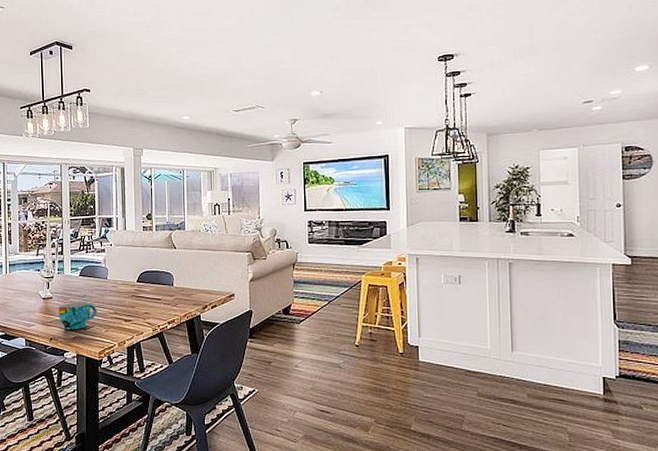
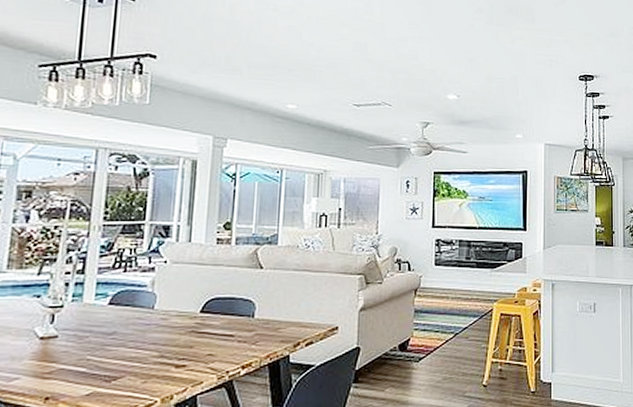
cup: present [58,302,97,329] -> none [65,341,132,383]

